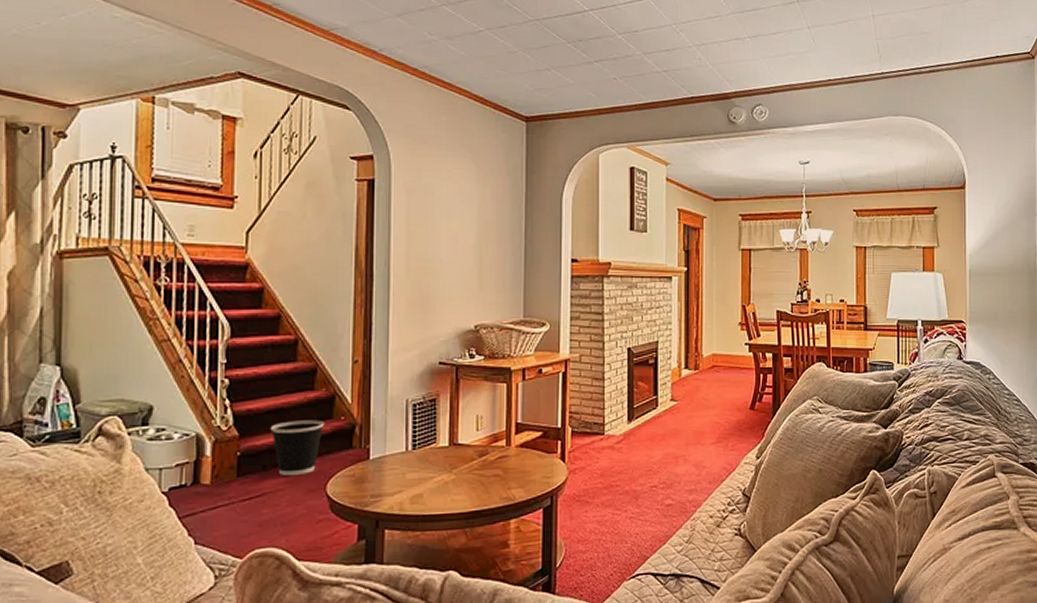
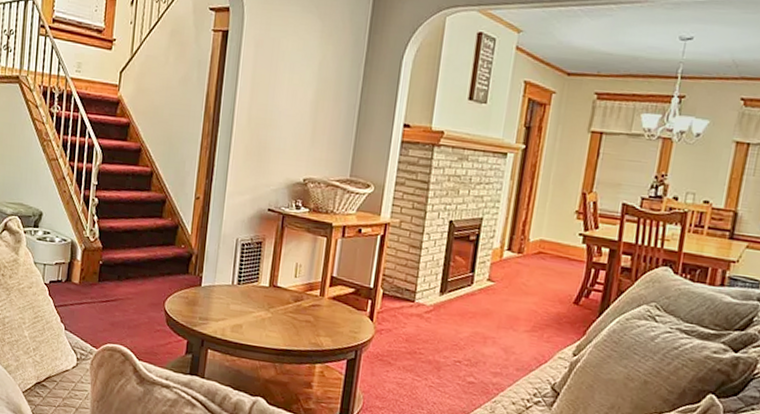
wastebasket: present [270,420,325,475] -> none [125,241,168,289]

